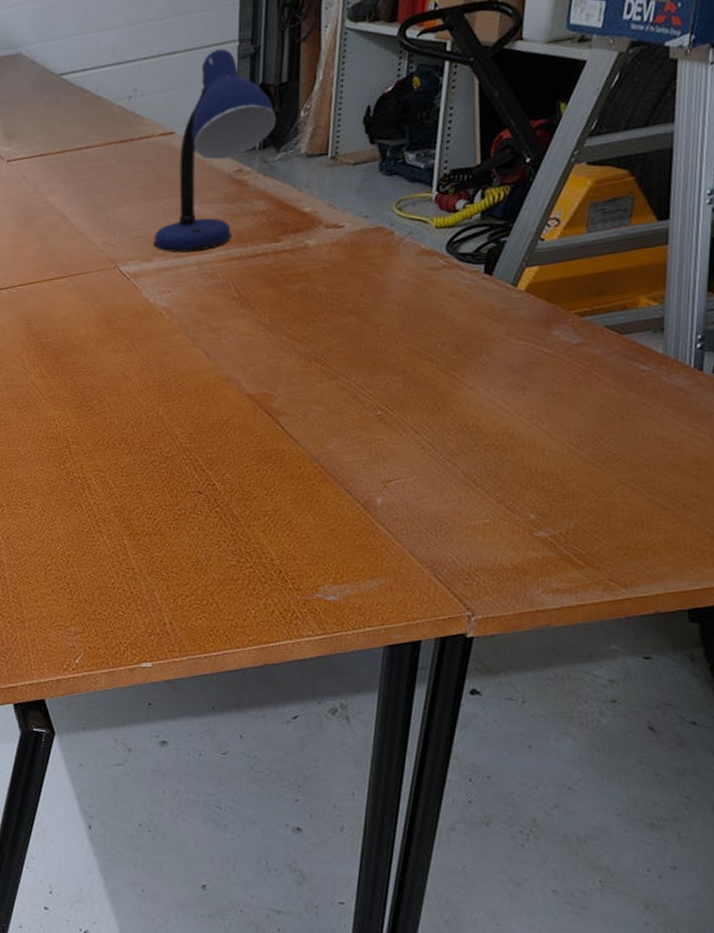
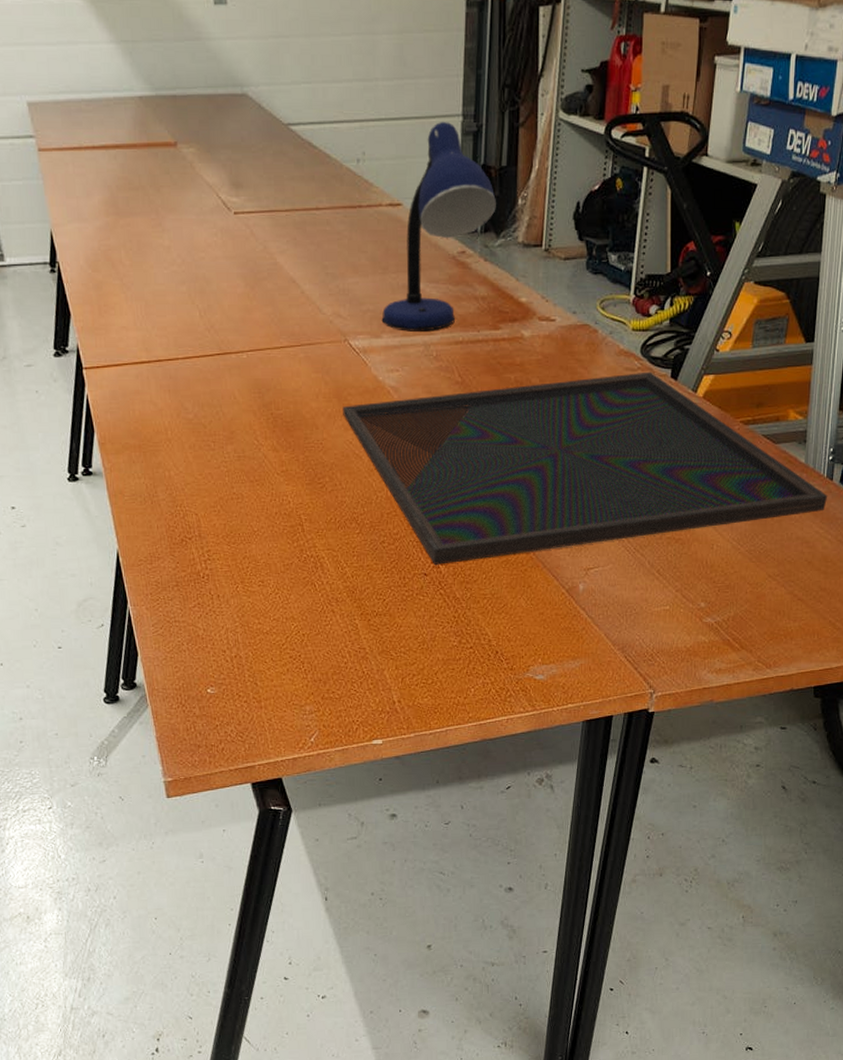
monitor: none [112,269,697,482] -> present [343,371,828,565]

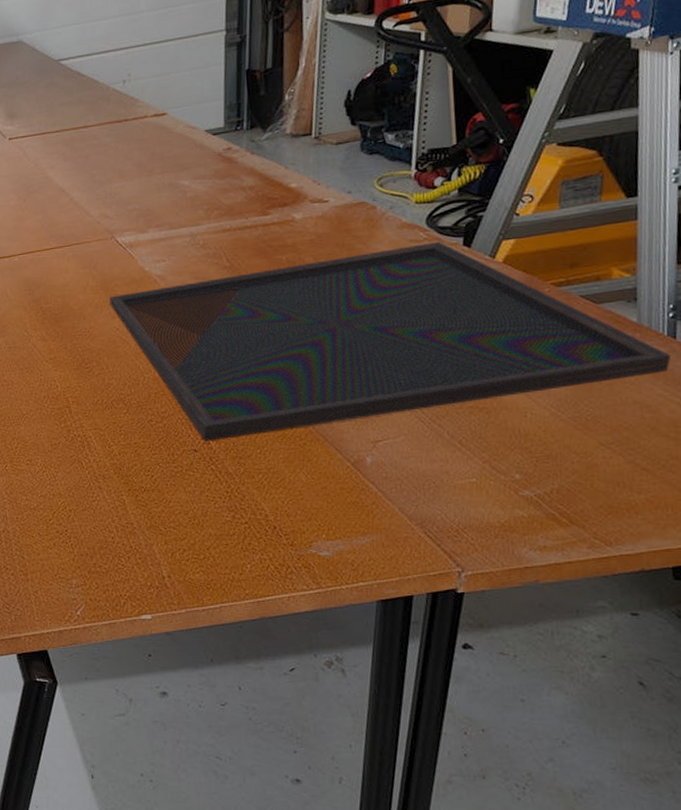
desk lamp: present [381,122,497,332] -> none [147,38,263,225]

